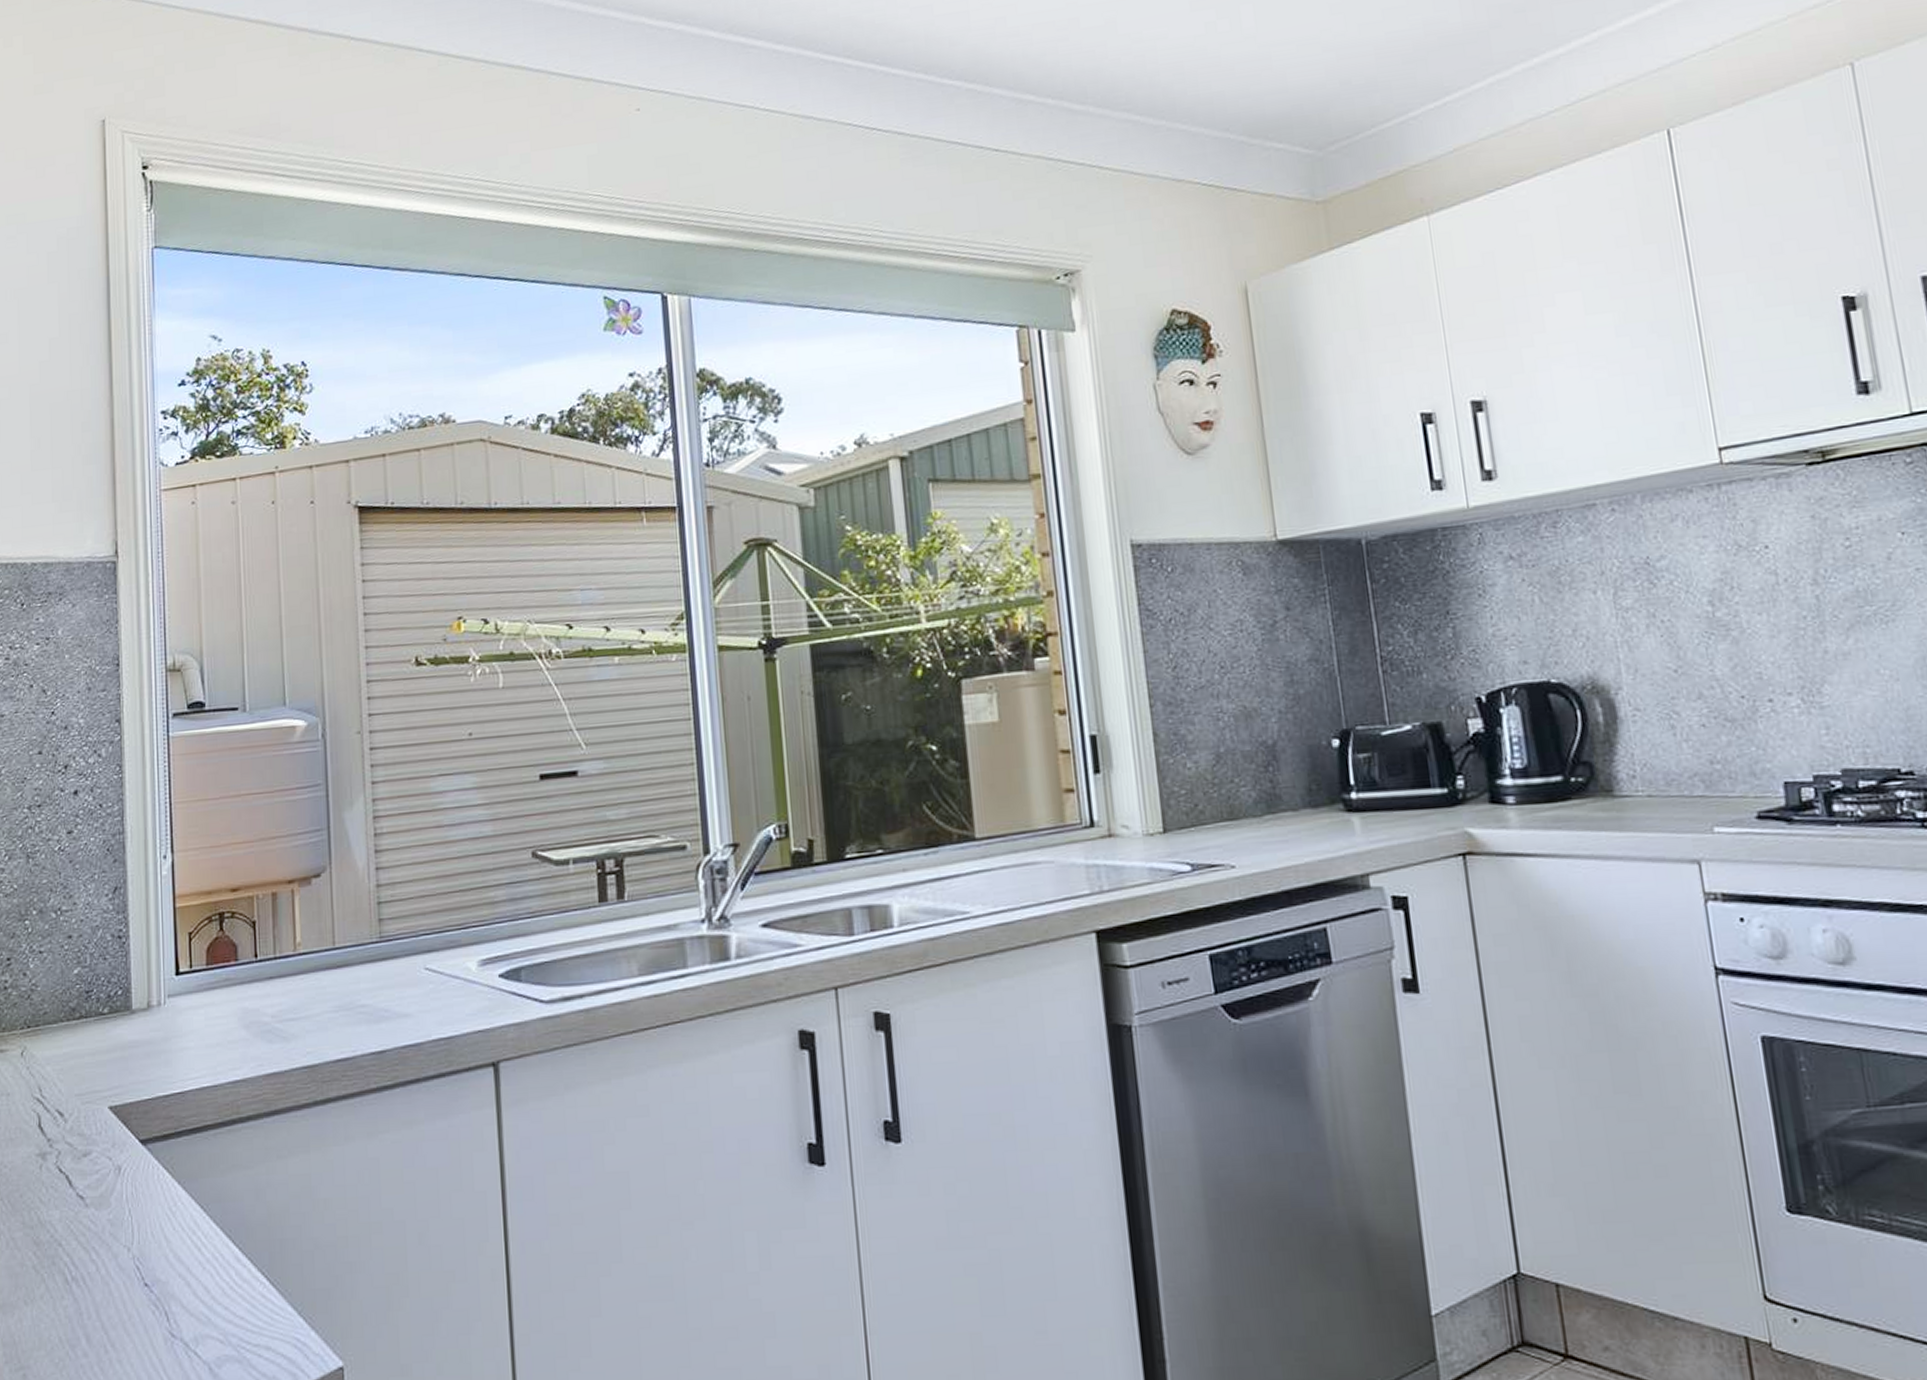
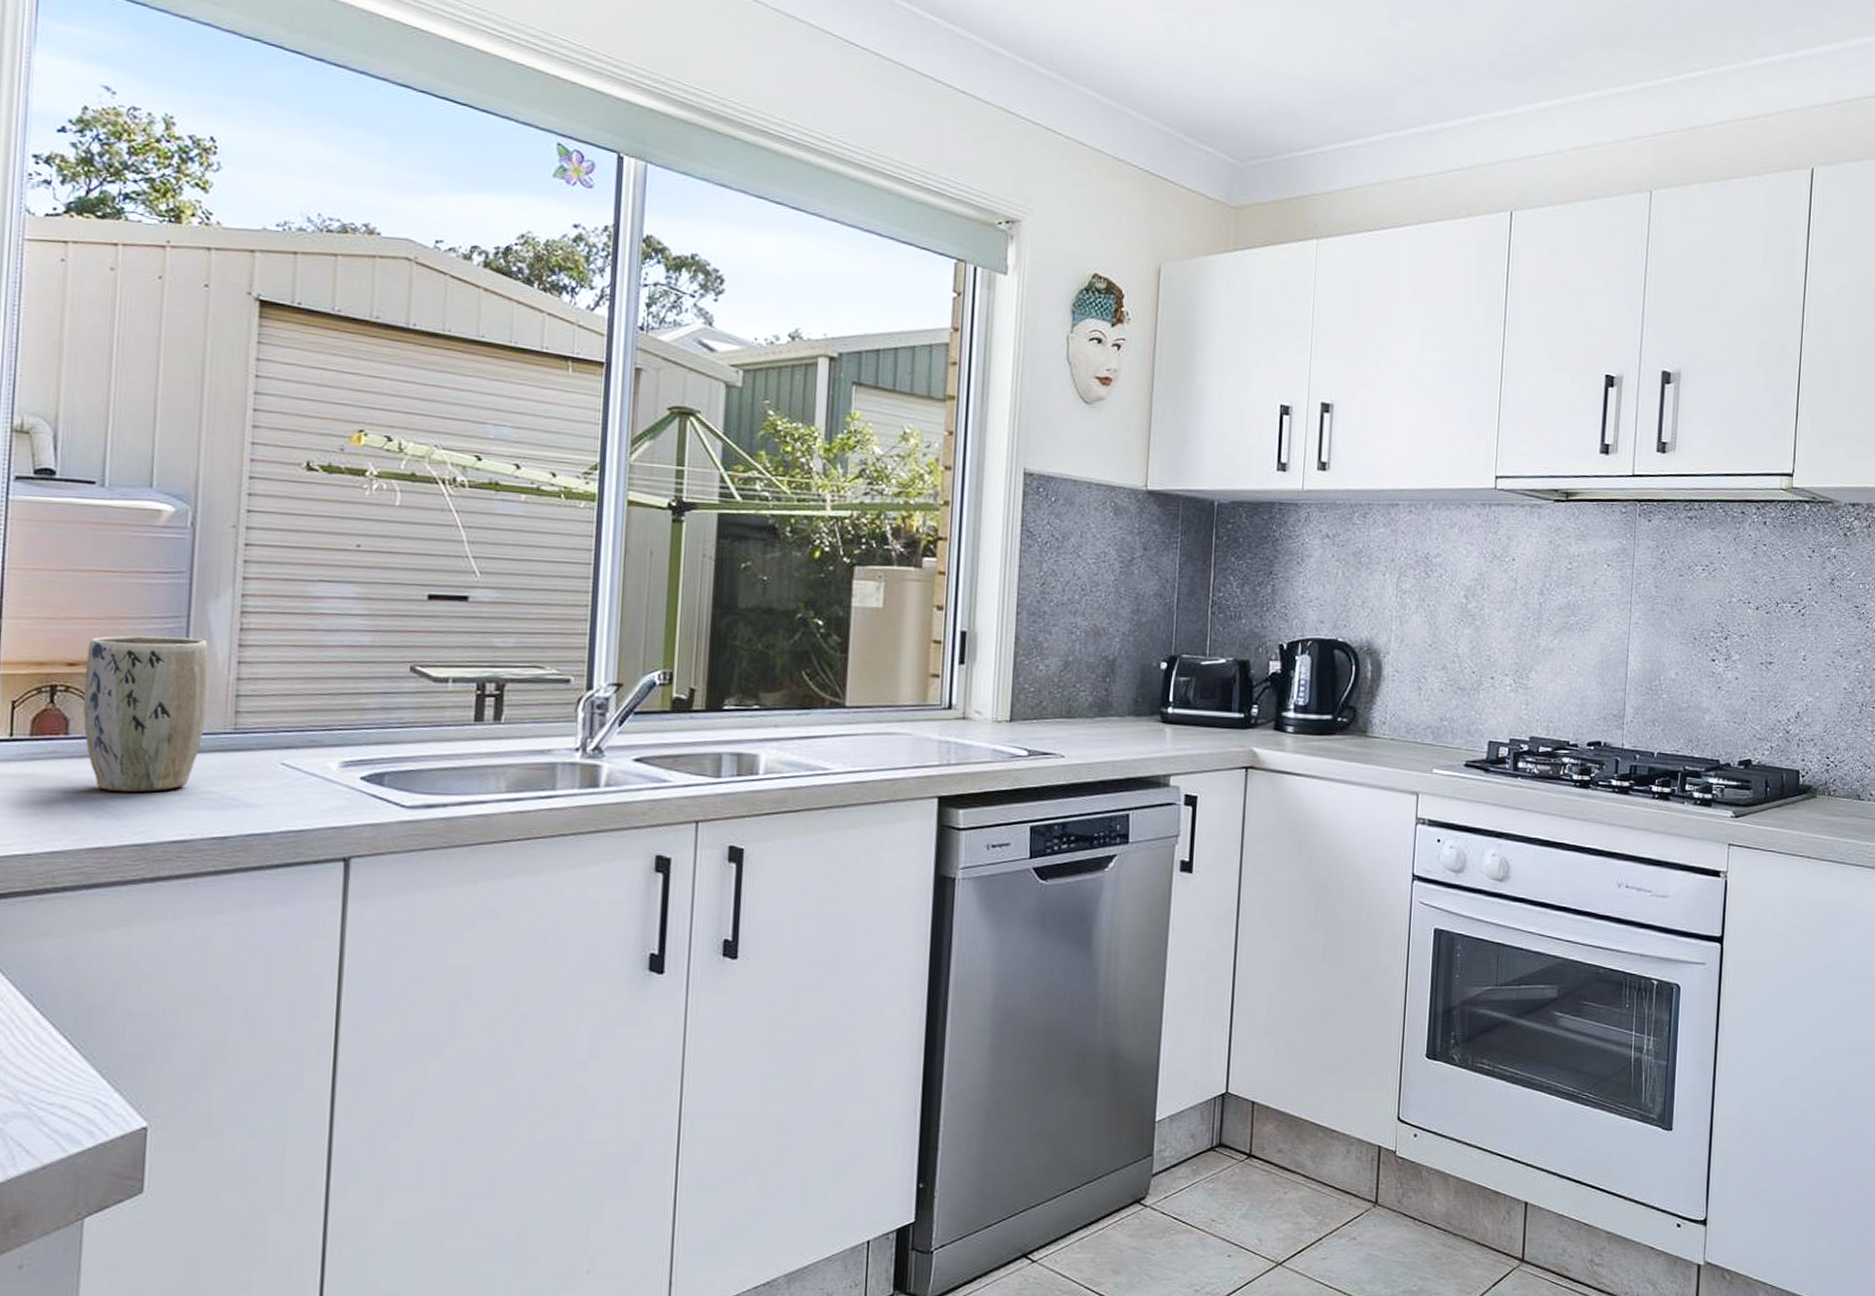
plant pot: none [246,849,354,1014] -> present [83,635,210,792]

